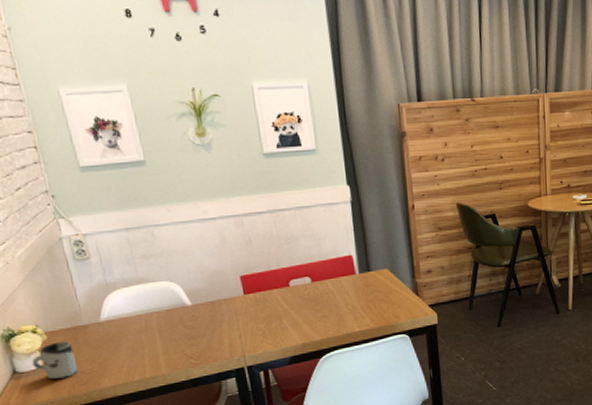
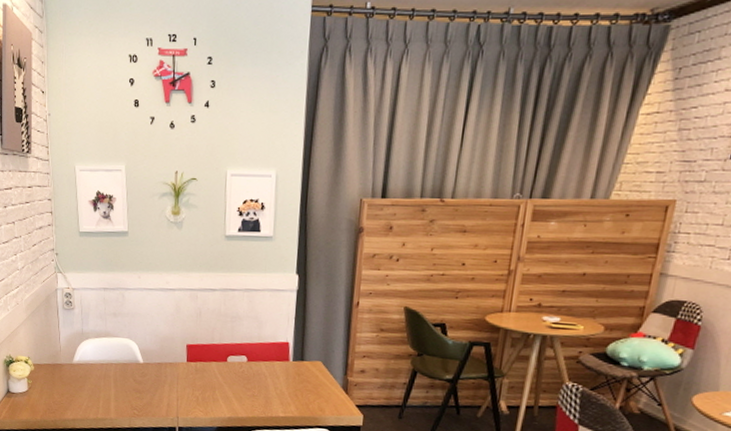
cup: present [32,341,77,381] -> none [21,373,50,405]

